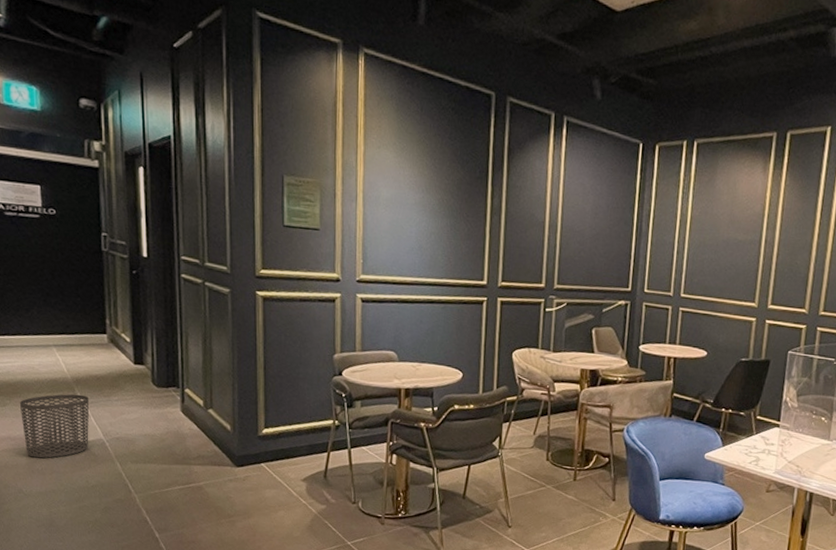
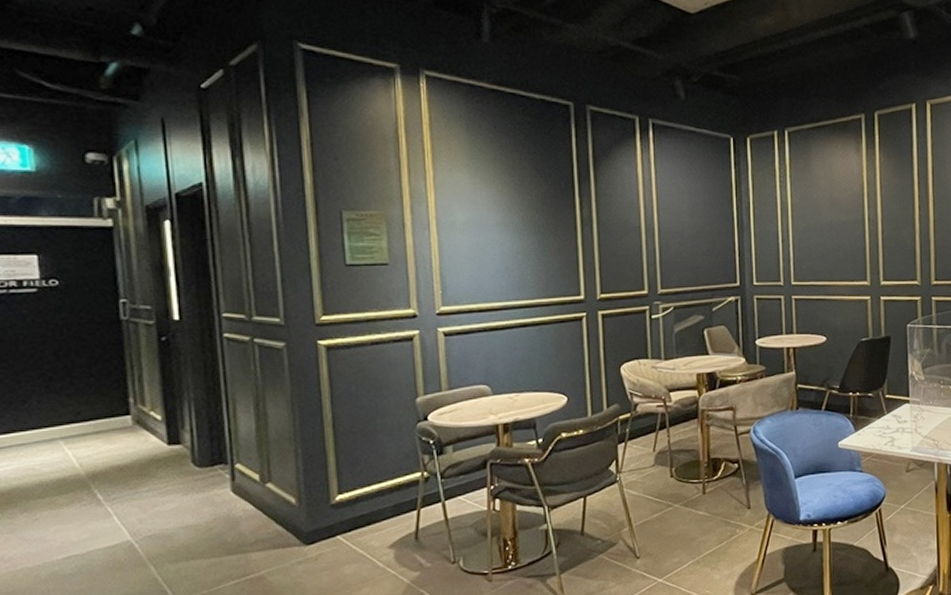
waste bin: present [19,394,90,459] -> none [15,491,112,579]

